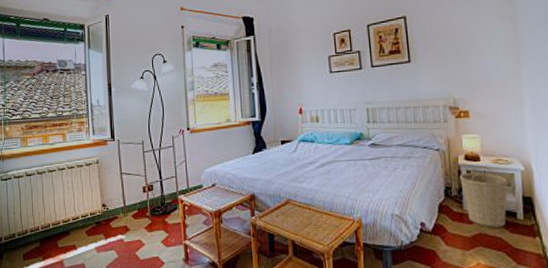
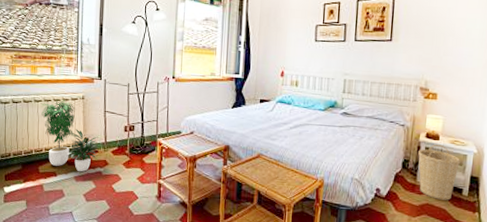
potted plant: none [56,166,119,242] -> present [41,99,100,172]

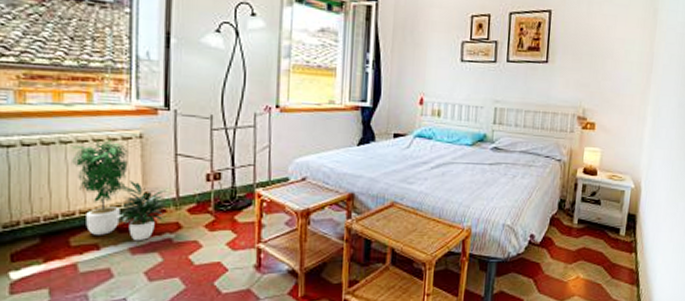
basket: present [418,144,460,201] -> none [575,180,618,242]

